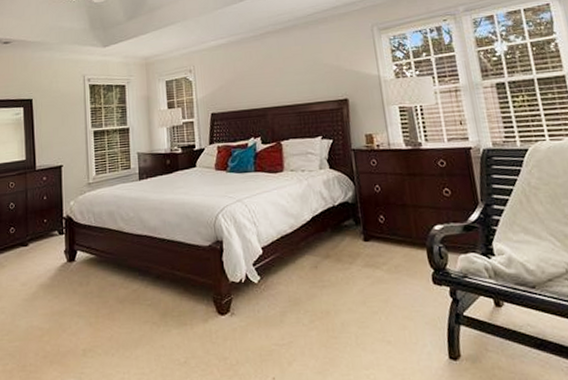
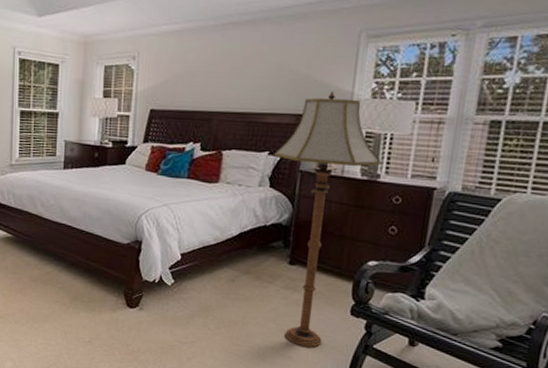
floor lamp: none [326,76,419,327] -> present [274,90,381,348]

